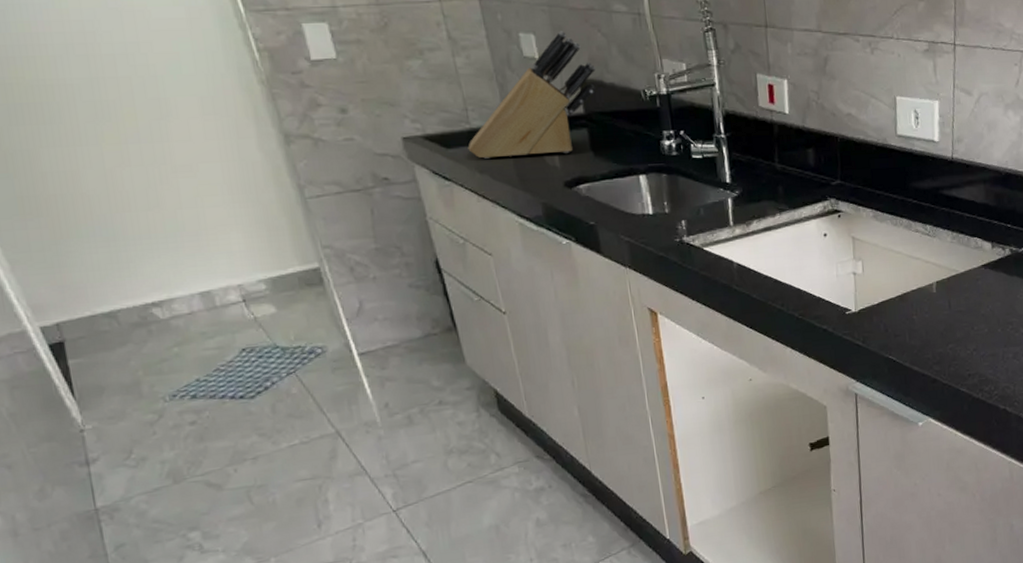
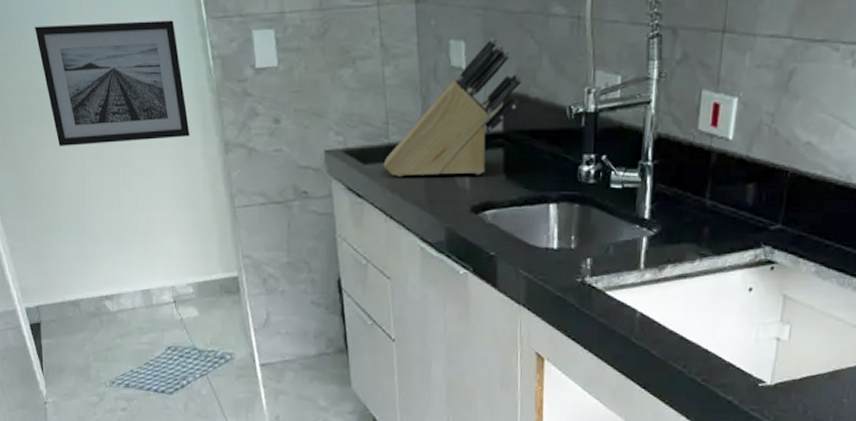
wall art: none [16,13,241,146] -> present [35,20,190,146]

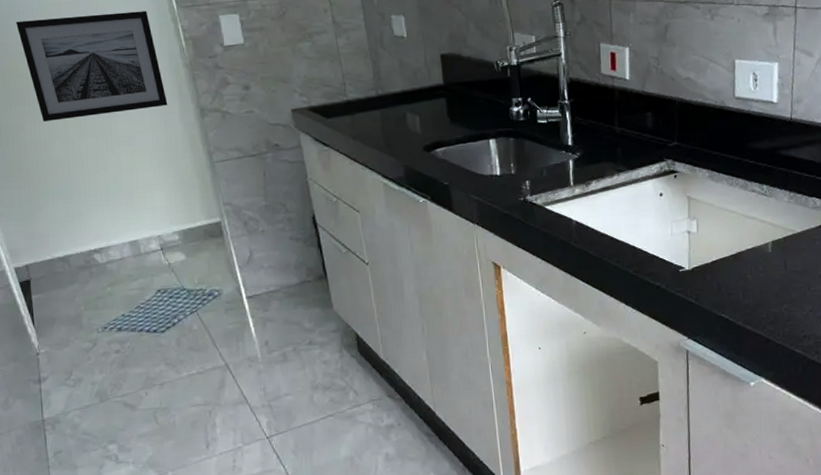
knife block: present [383,37,522,177] -> none [344,12,455,127]

